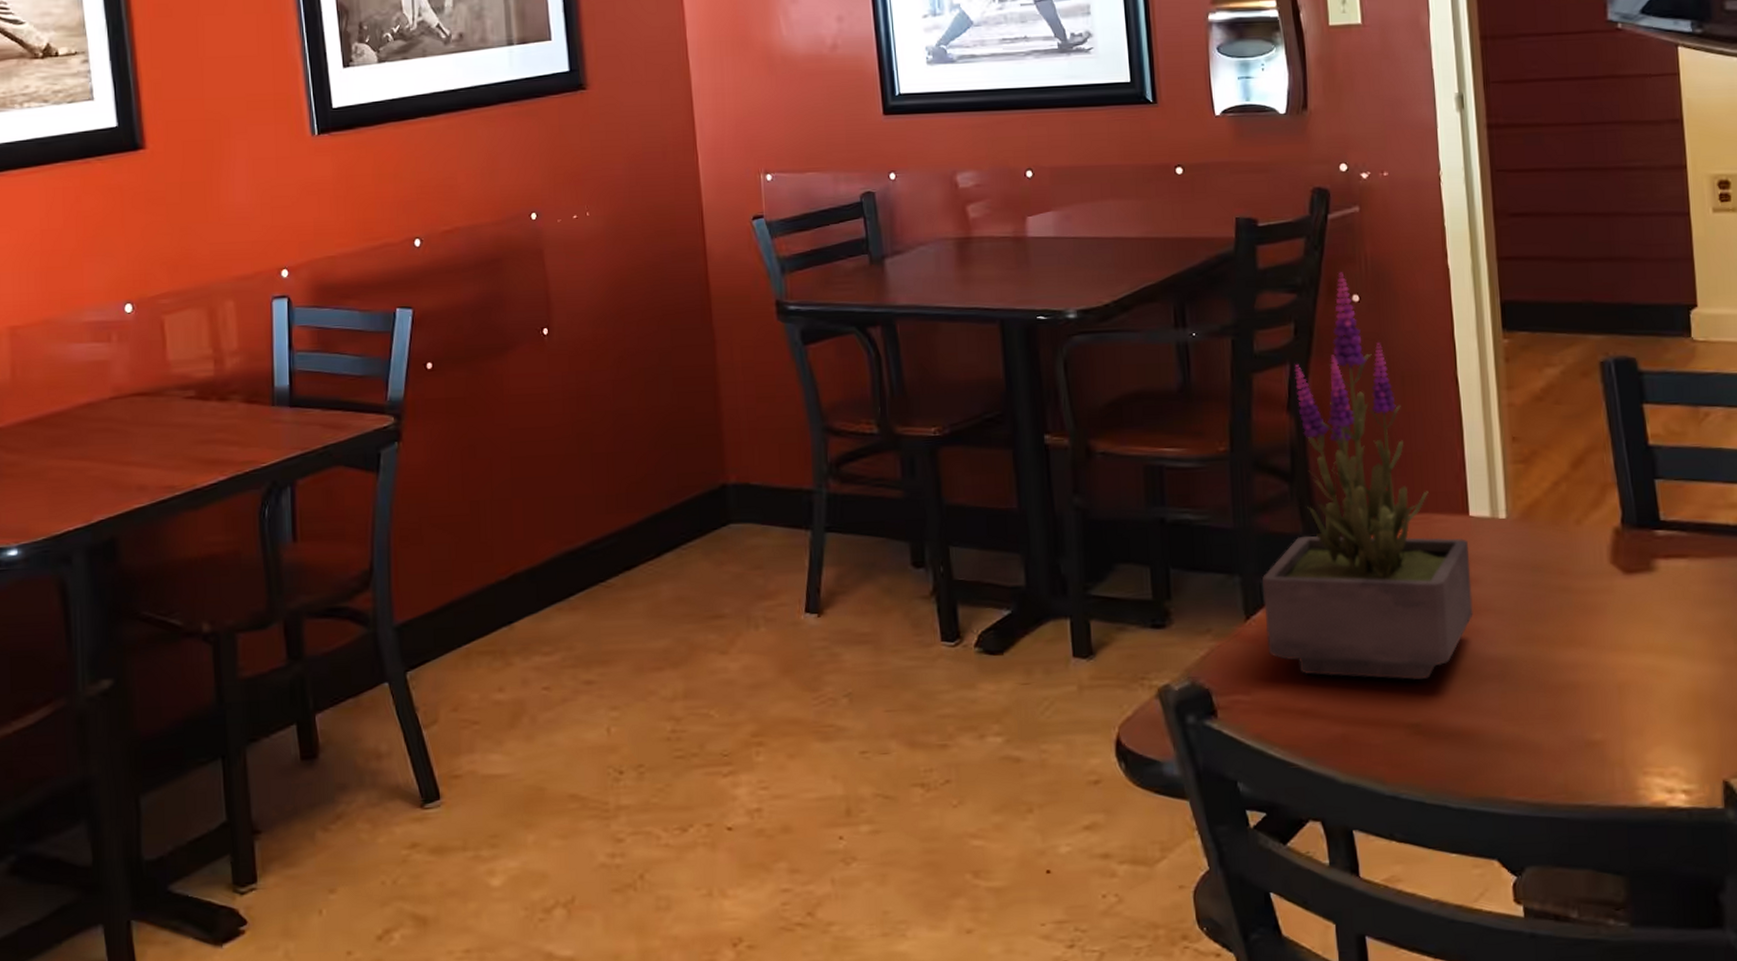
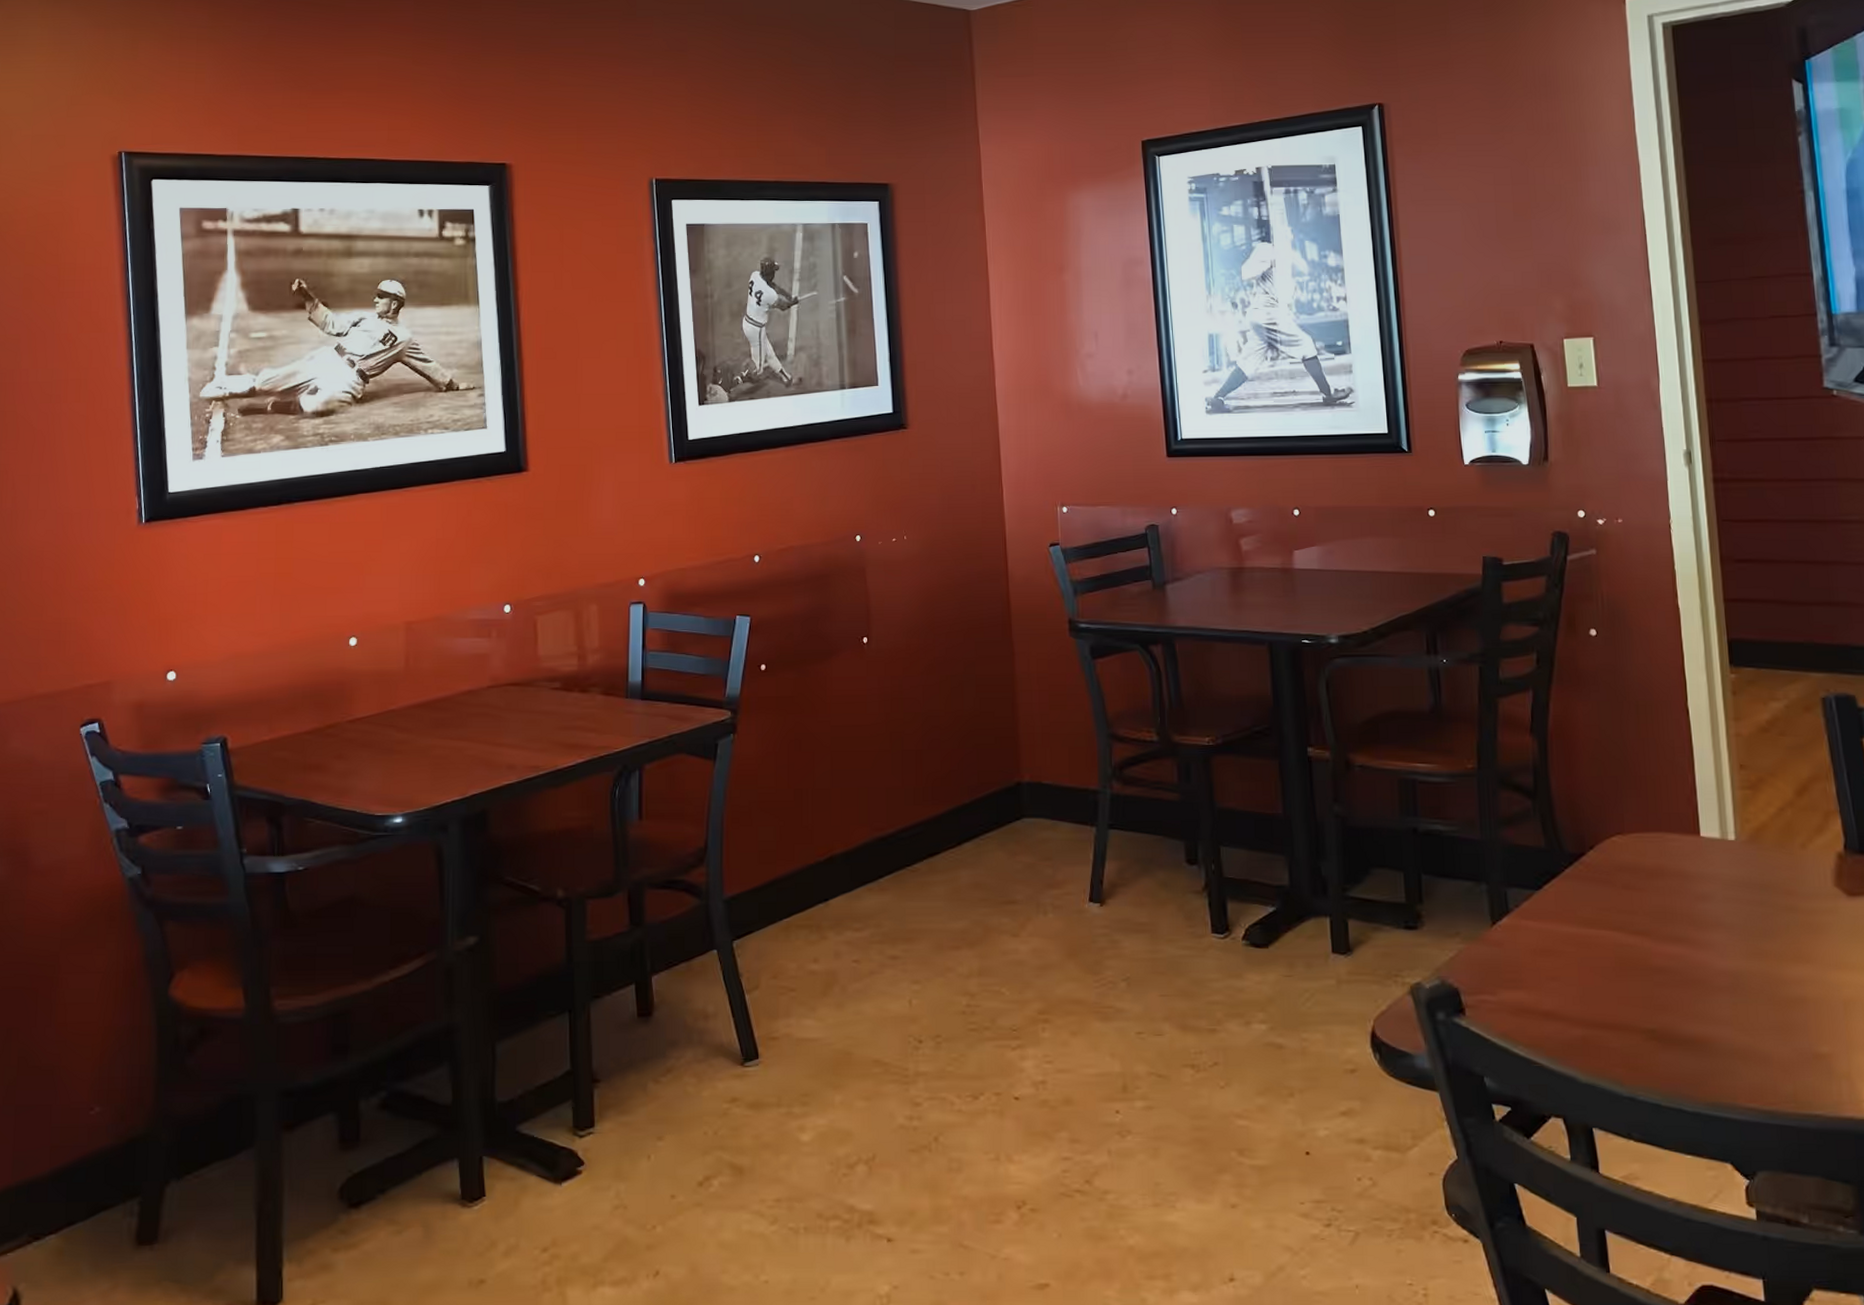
potted plant: present [1262,272,1473,680] -> none [1507,608,1705,988]

